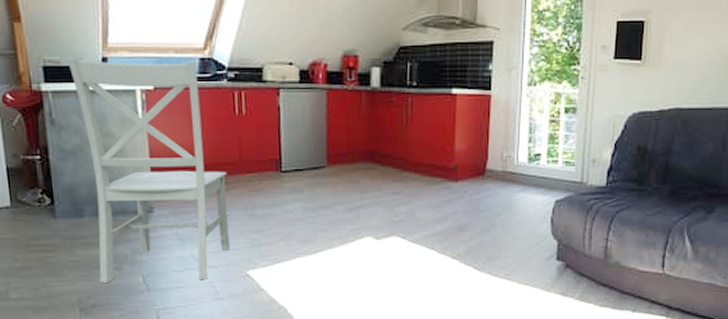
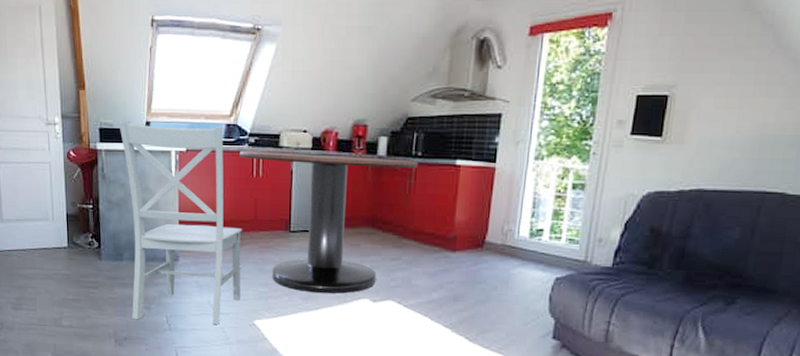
dining table: none [218,87,414,235] -> present [240,151,418,294]

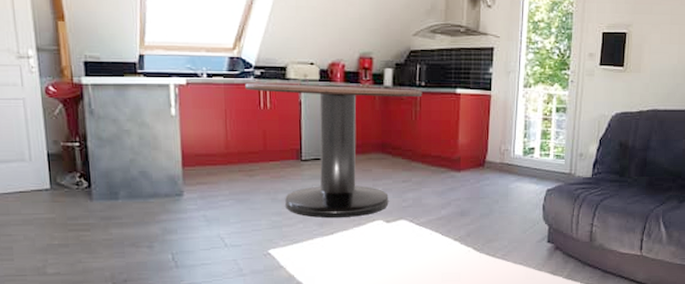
chair: present [119,121,243,325] -> none [107,54,253,261]

